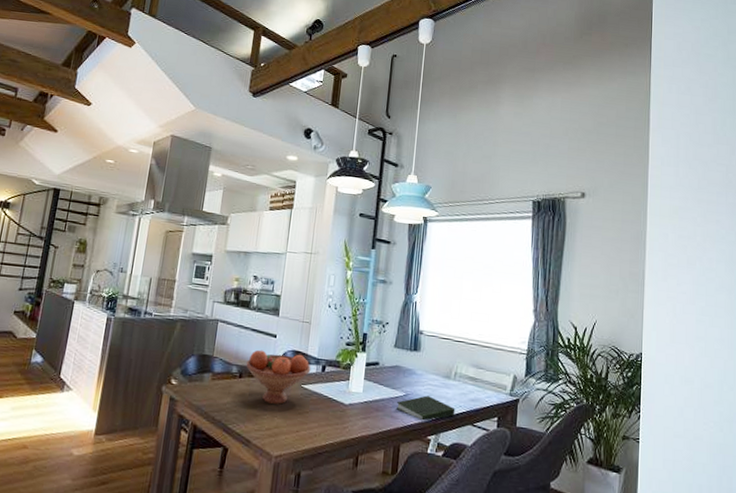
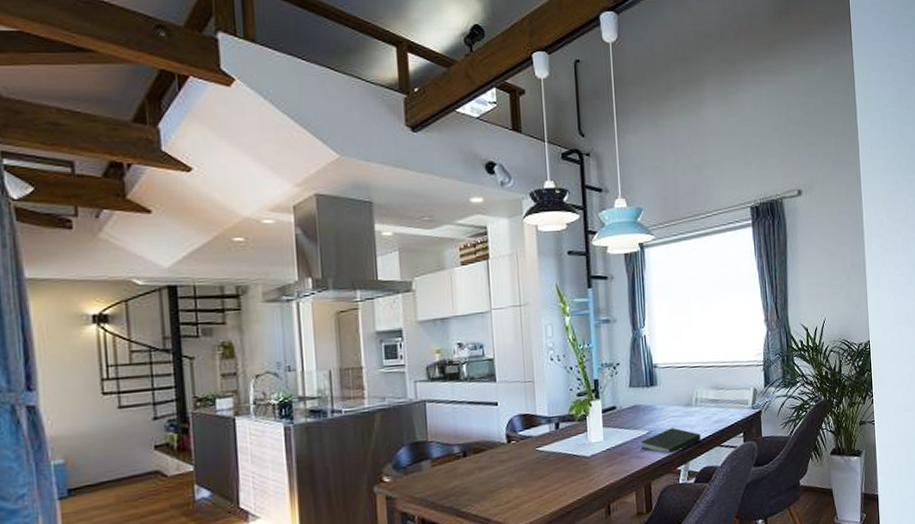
fruit bowl: present [246,349,311,404] -> none [468,416,544,476]

